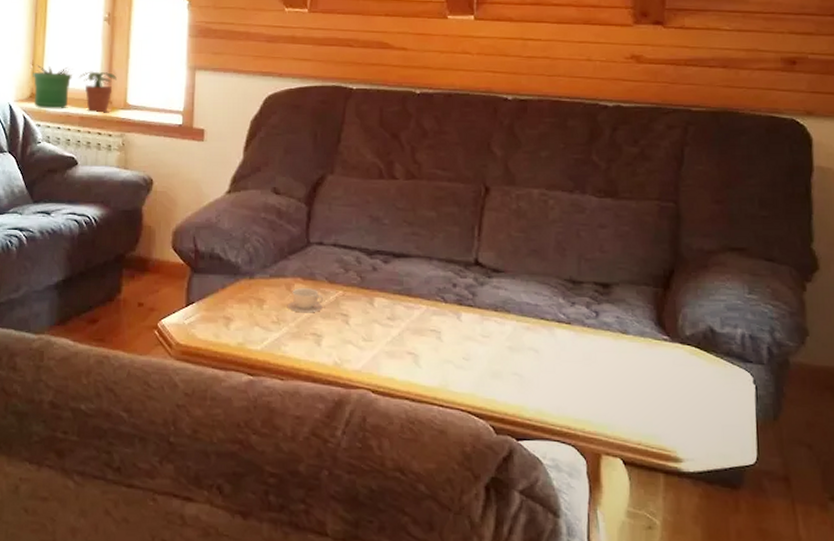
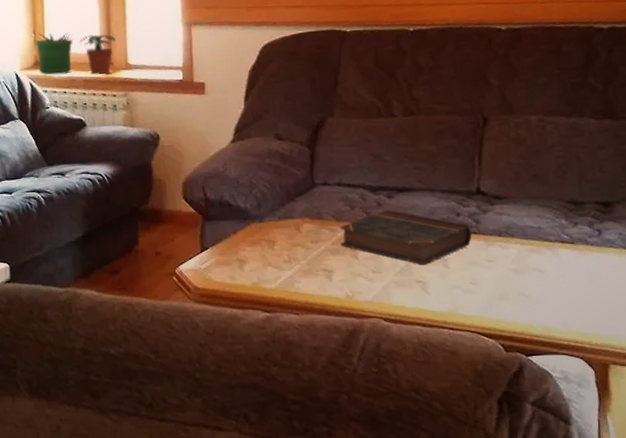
teacup: present [287,288,323,313] -> none [297,227,332,251]
book: none [332,274,467,336] -> present [339,209,472,265]

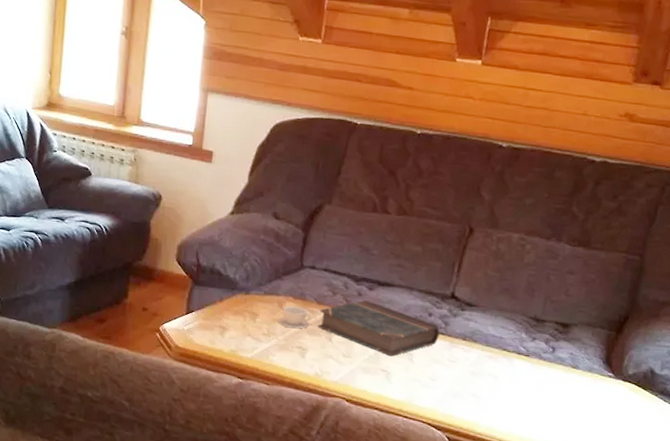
planter: present [35,32,73,76] -> none [50,73,88,121]
potted plant: present [79,34,116,75] -> none [95,85,132,128]
teacup: none [297,227,332,251] -> present [277,306,311,329]

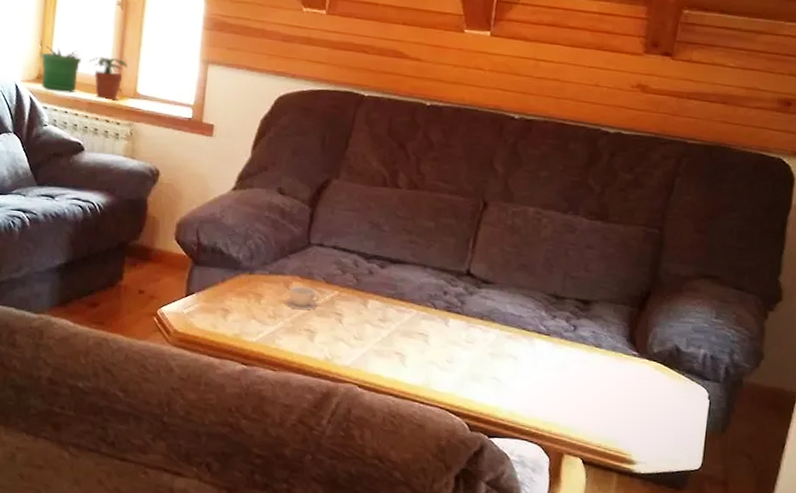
planter: none [50,73,88,121] -> present [41,44,82,93]
potted plant: none [95,85,132,128] -> present [89,56,128,101]
book: present [318,299,440,356] -> none [327,278,456,338]

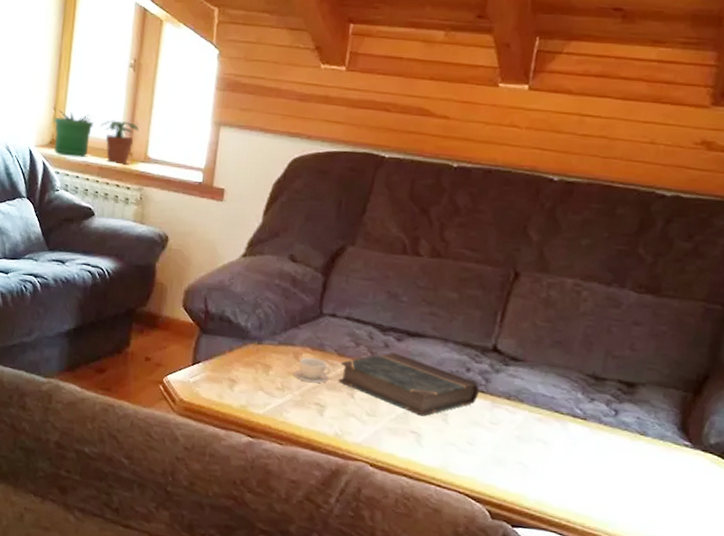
book: none [327,278,456,338] -> present [338,351,480,416]

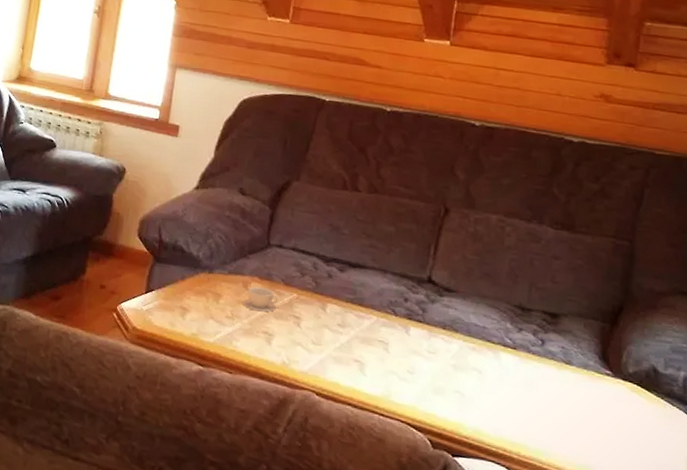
planter: present [54,109,94,158] -> none [20,48,59,94]
potted plant: present [100,120,139,165] -> none [65,60,101,101]
book: present [338,351,480,416] -> none [285,281,417,345]

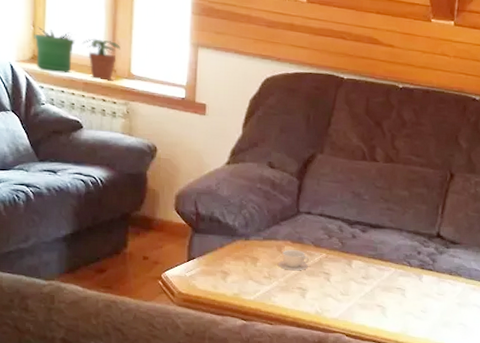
planter: none [20,48,59,94] -> present [34,26,75,74]
potted plant: none [65,60,101,101] -> present [82,38,120,81]

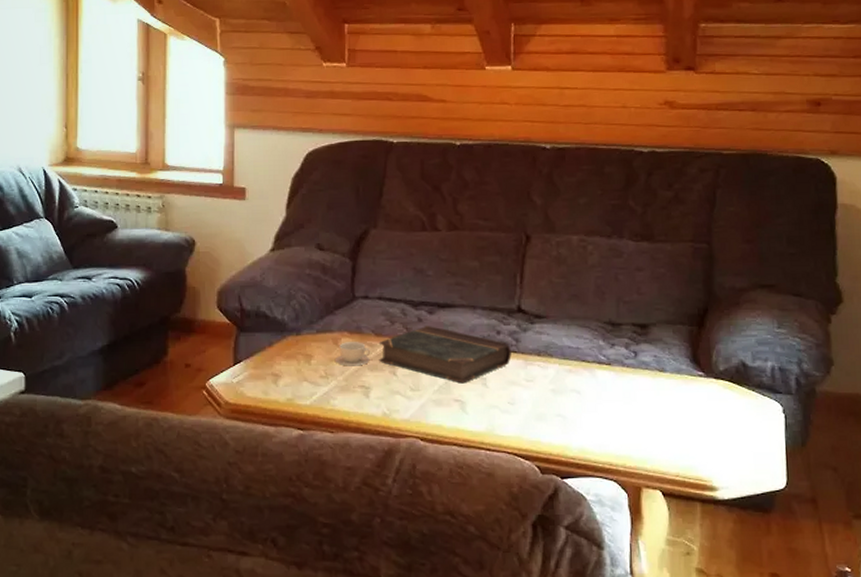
planter: present [34,26,75,74] -> none [66,127,107,173]
potted plant: present [82,38,120,81] -> none [115,132,154,175]
book: none [316,241,428,293] -> present [379,325,511,384]

